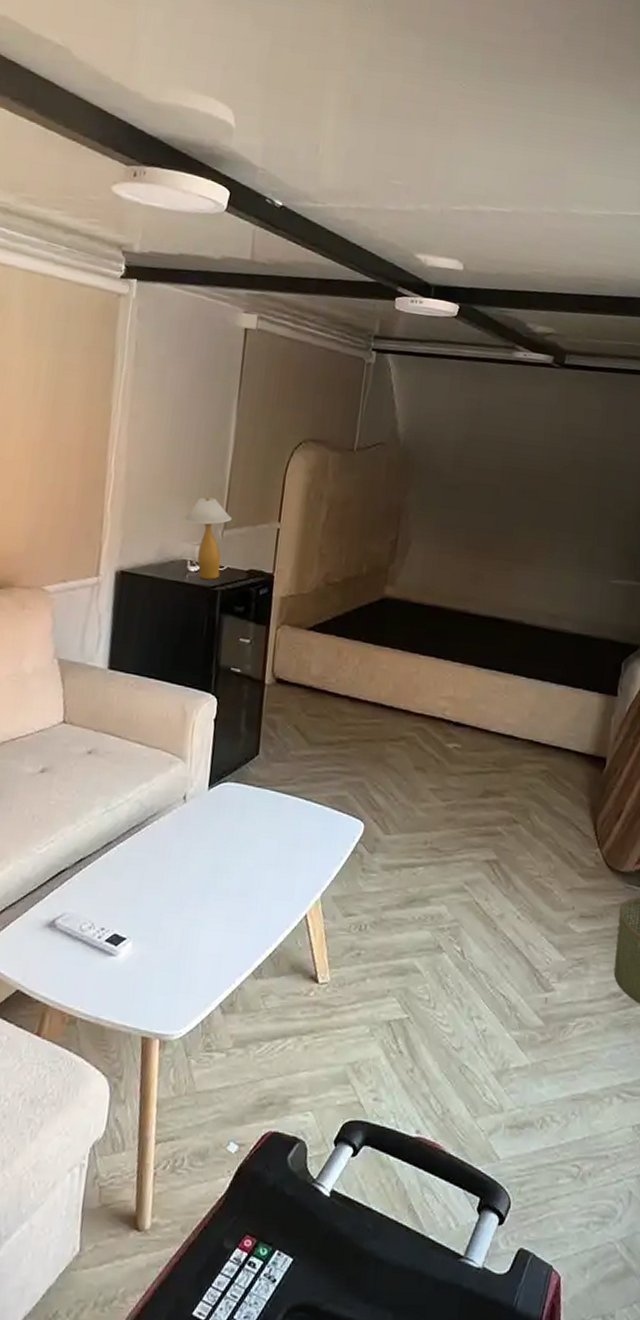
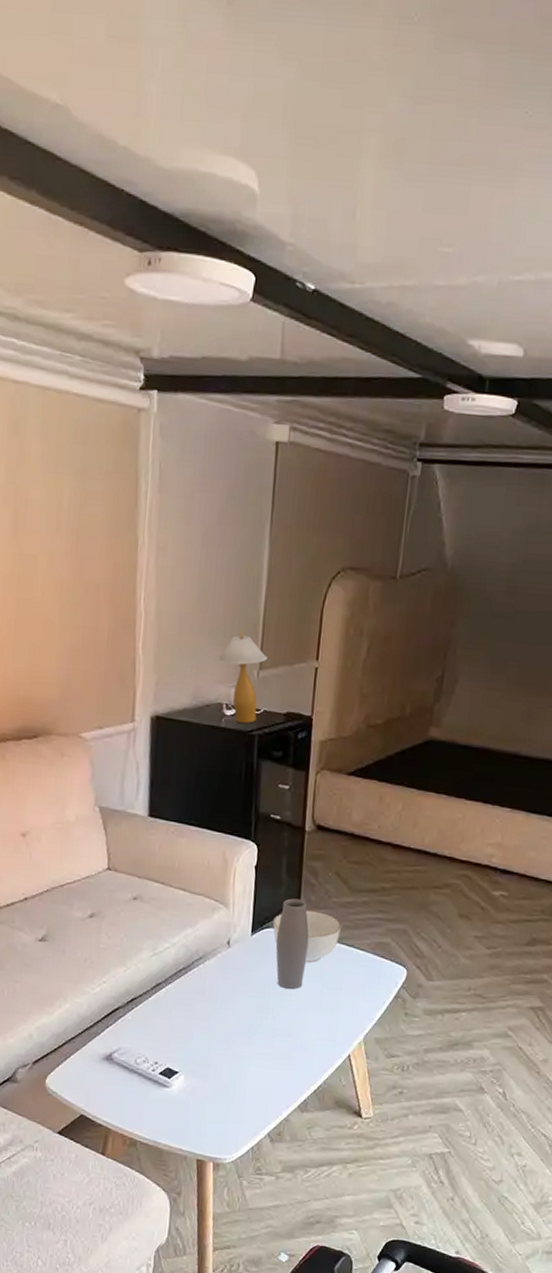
bowl: none [230,762,300,818] -> present [272,909,342,963]
vase: none [232,751,267,847] -> present [276,898,309,990]

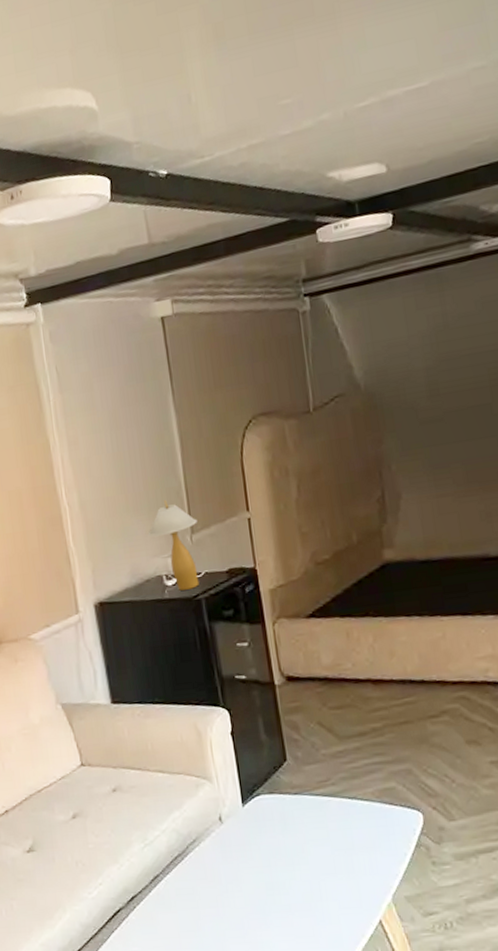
bowl: present [272,909,342,963] -> none [261,766,339,826]
vase: present [276,898,309,990] -> none [268,758,310,859]

